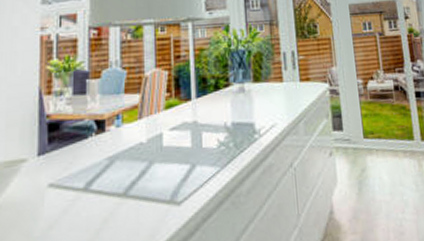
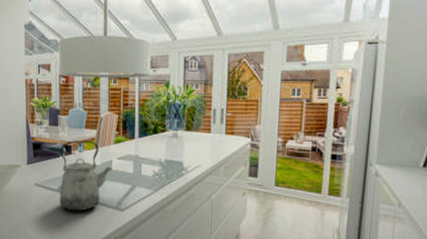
kettle: none [87,109,164,218] -> present [60,140,113,211]

